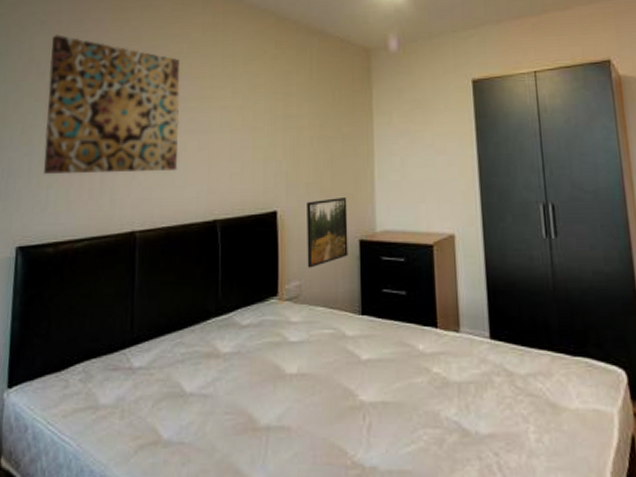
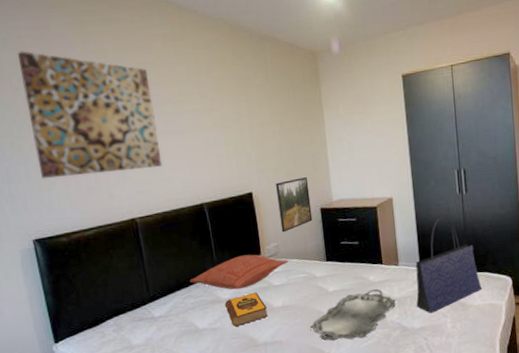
pillow: none [185,294,312,341] -> present [190,254,289,290]
hardback book: none [223,348,278,397] -> present [224,292,269,327]
serving tray: none [331,363,455,439] -> present [310,288,396,341]
tote bag: none [483,267,582,414] -> present [415,216,482,314]

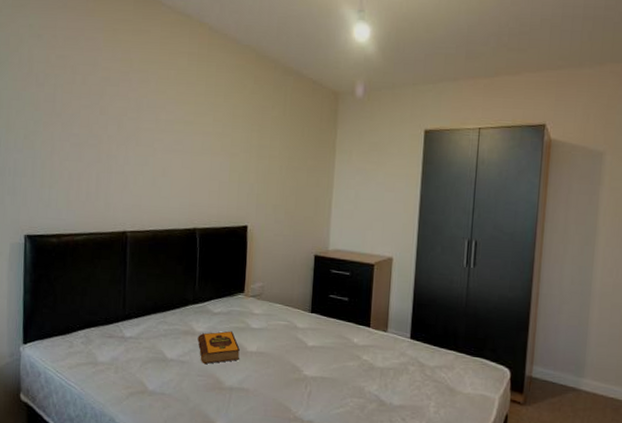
wall art: present [18,51,163,179] -> none [45,49,167,183]
pillow: present [190,254,289,290] -> none [167,289,271,325]
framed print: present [276,177,313,233] -> none [270,219,307,274]
serving tray: present [310,288,396,341] -> none [281,352,378,404]
tote bag: present [415,216,482,314] -> none [399,288,476,393]

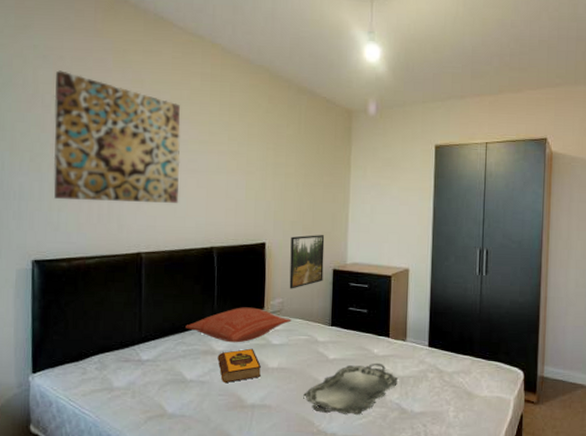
wall art: none [45,49,167,183] -> present [53,70,181,203]
pillow: none [167,289,271,325] -> present [185,307,292,343]
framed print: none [270,219,307,274] -> present [289,235,325,289]
serving tray: none [281,352,378,404] -> present [303,363,399,415]

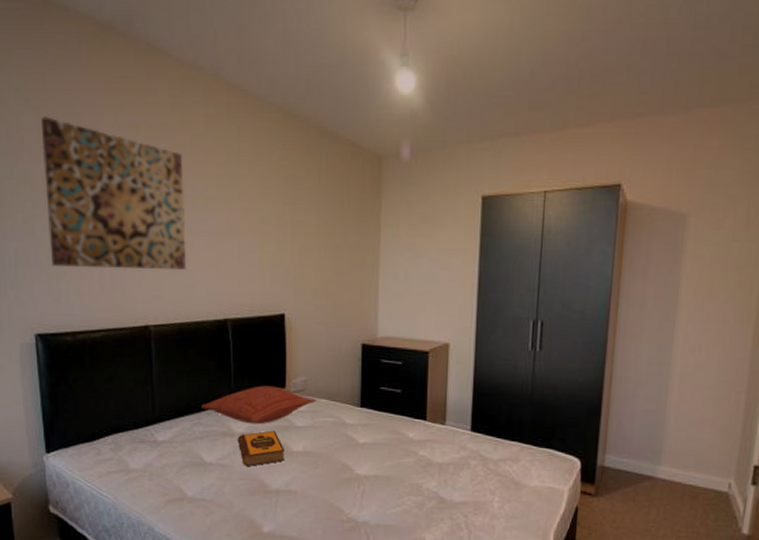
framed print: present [289,235,325,289] -> none [313,304,352,366]
serving tray: present [303,363,399,415] -> none [331,448,437,503]

